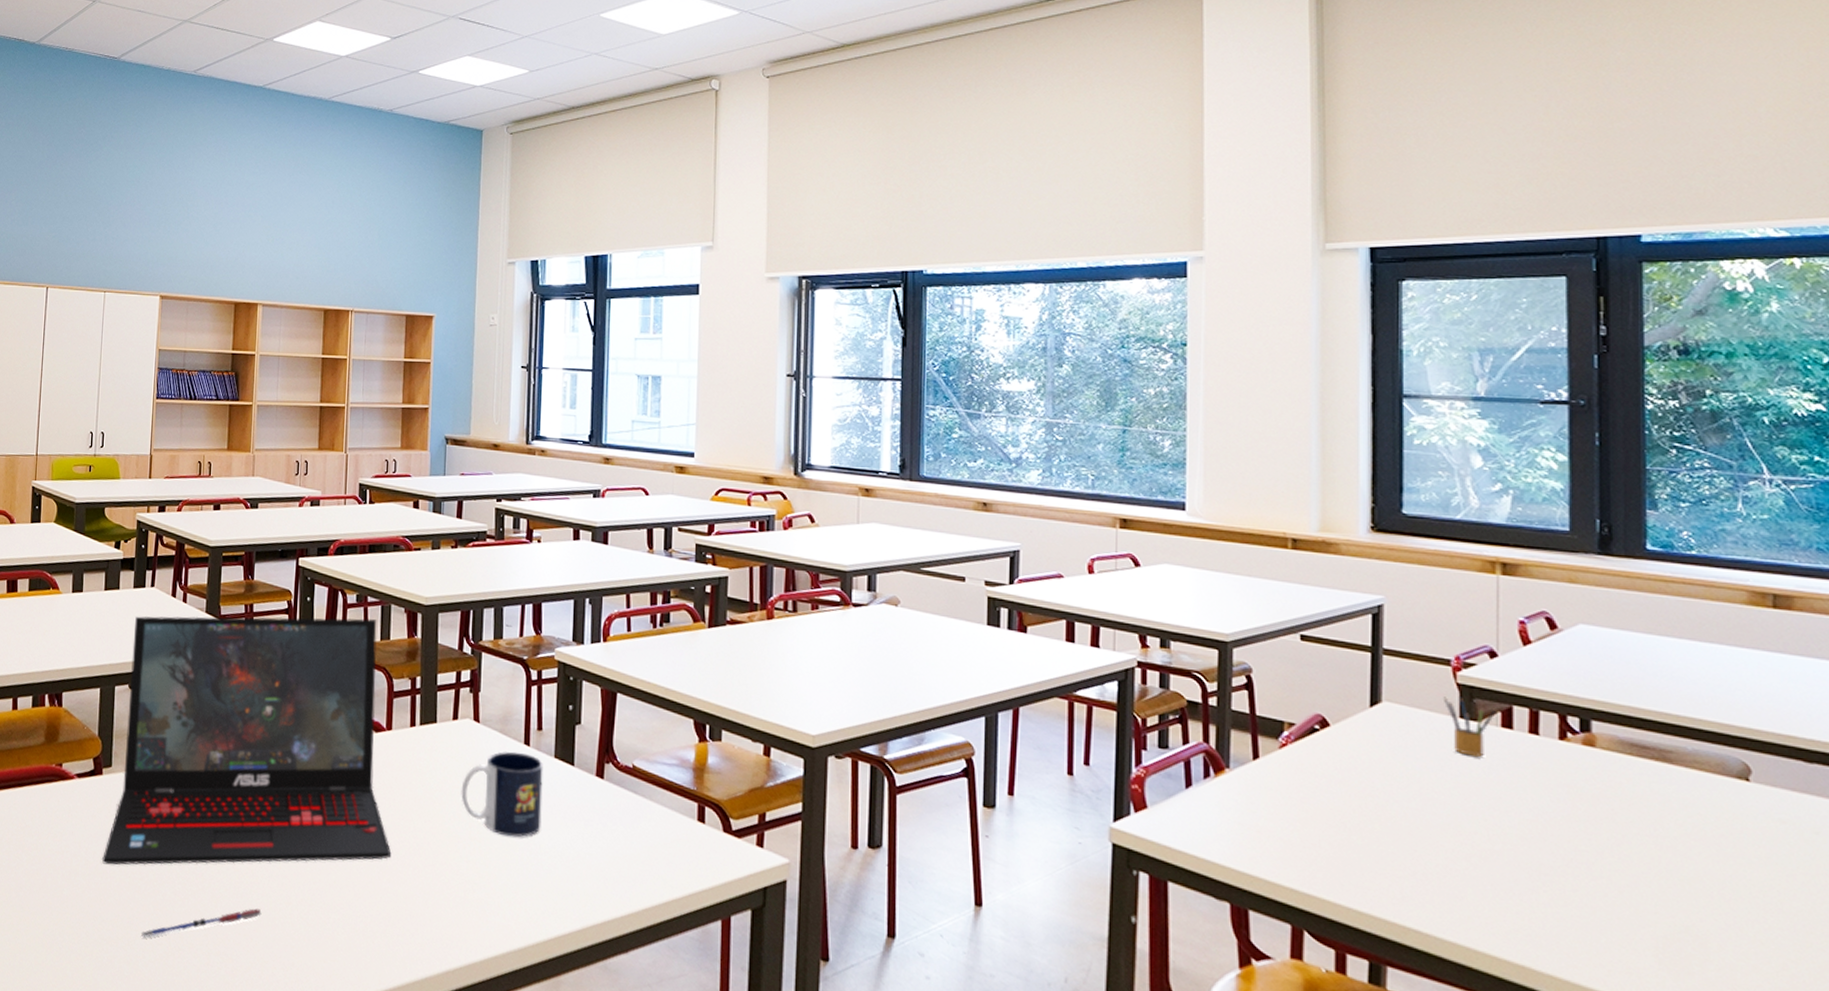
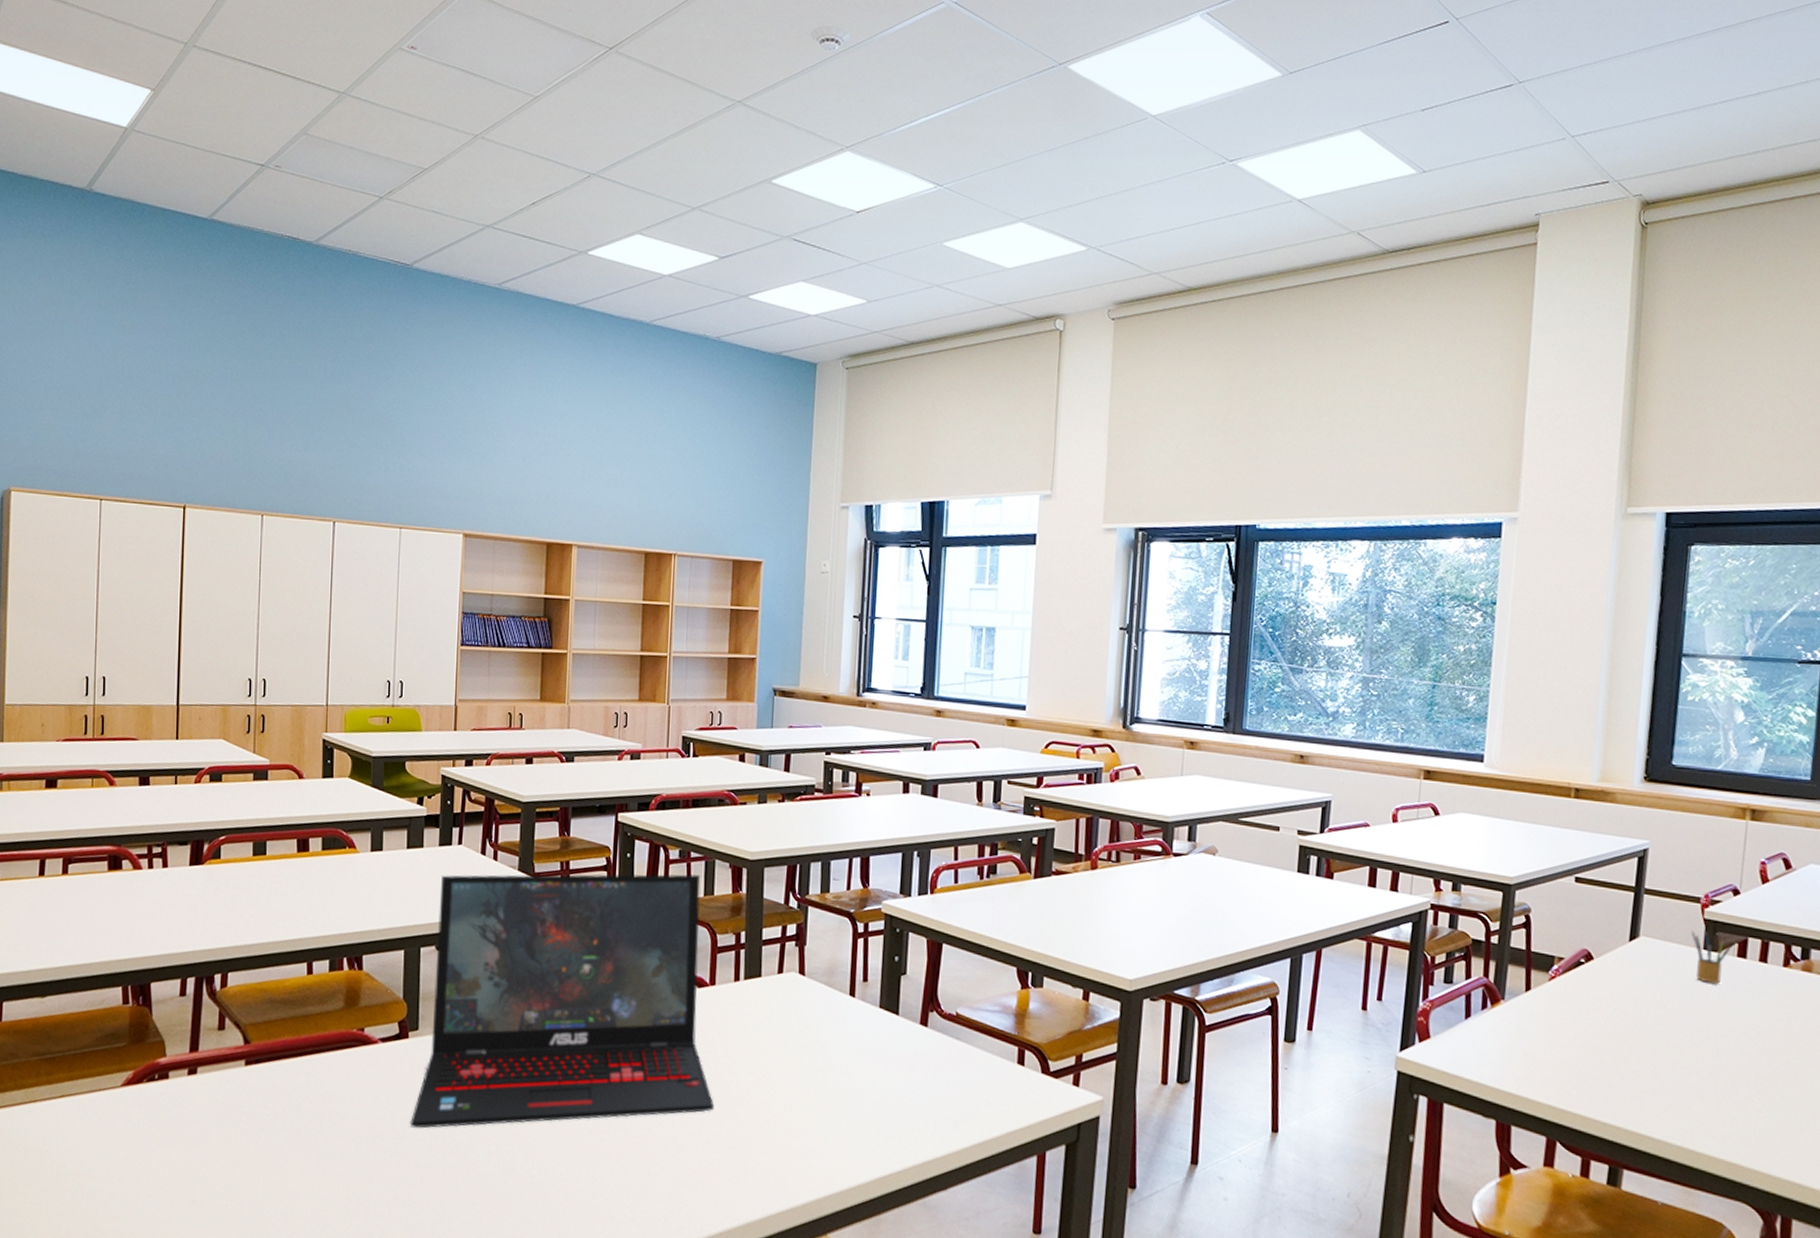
pen: present [141,908,262,938] -> none [454,1165,580,1199]
mug: present [461,751,544,838] -> none [785,1003,868,1086]

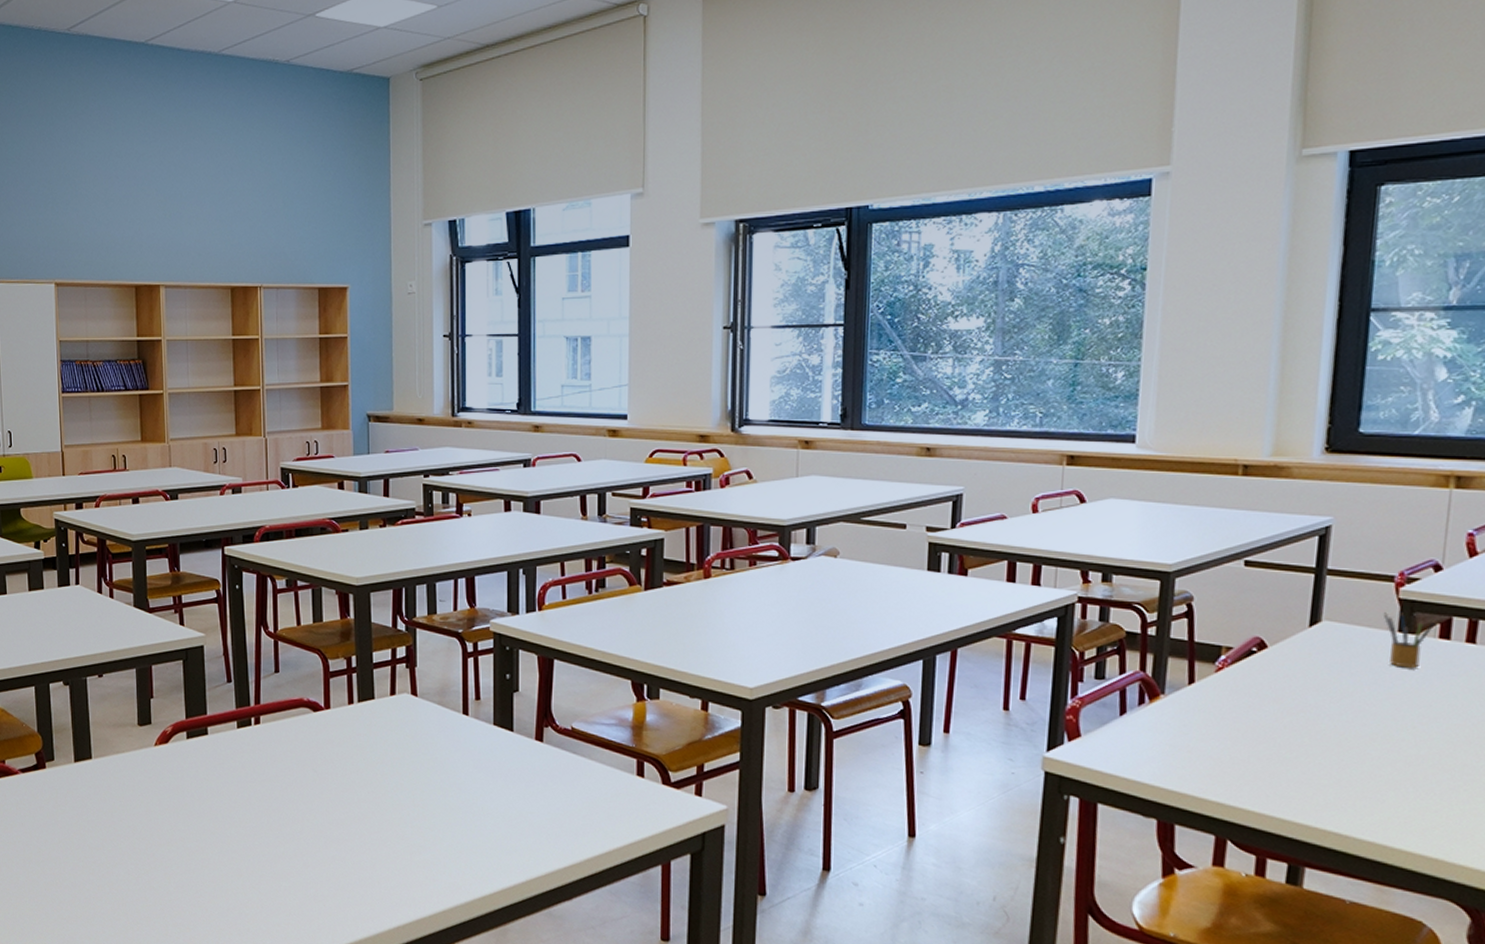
laptop: present [410,874,714,1129] -> none [54,603,337,851]

